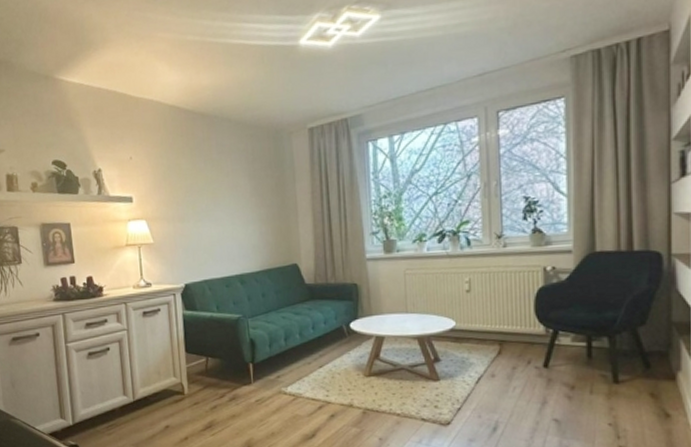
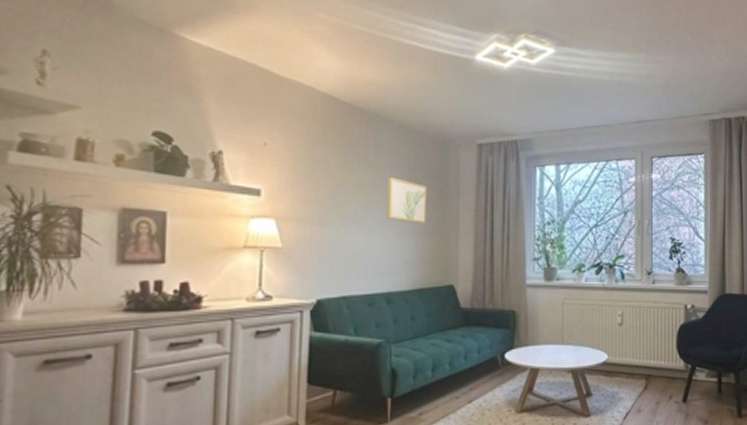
wall art: none [230,172,268,211] -> present [386,177,427,223]

